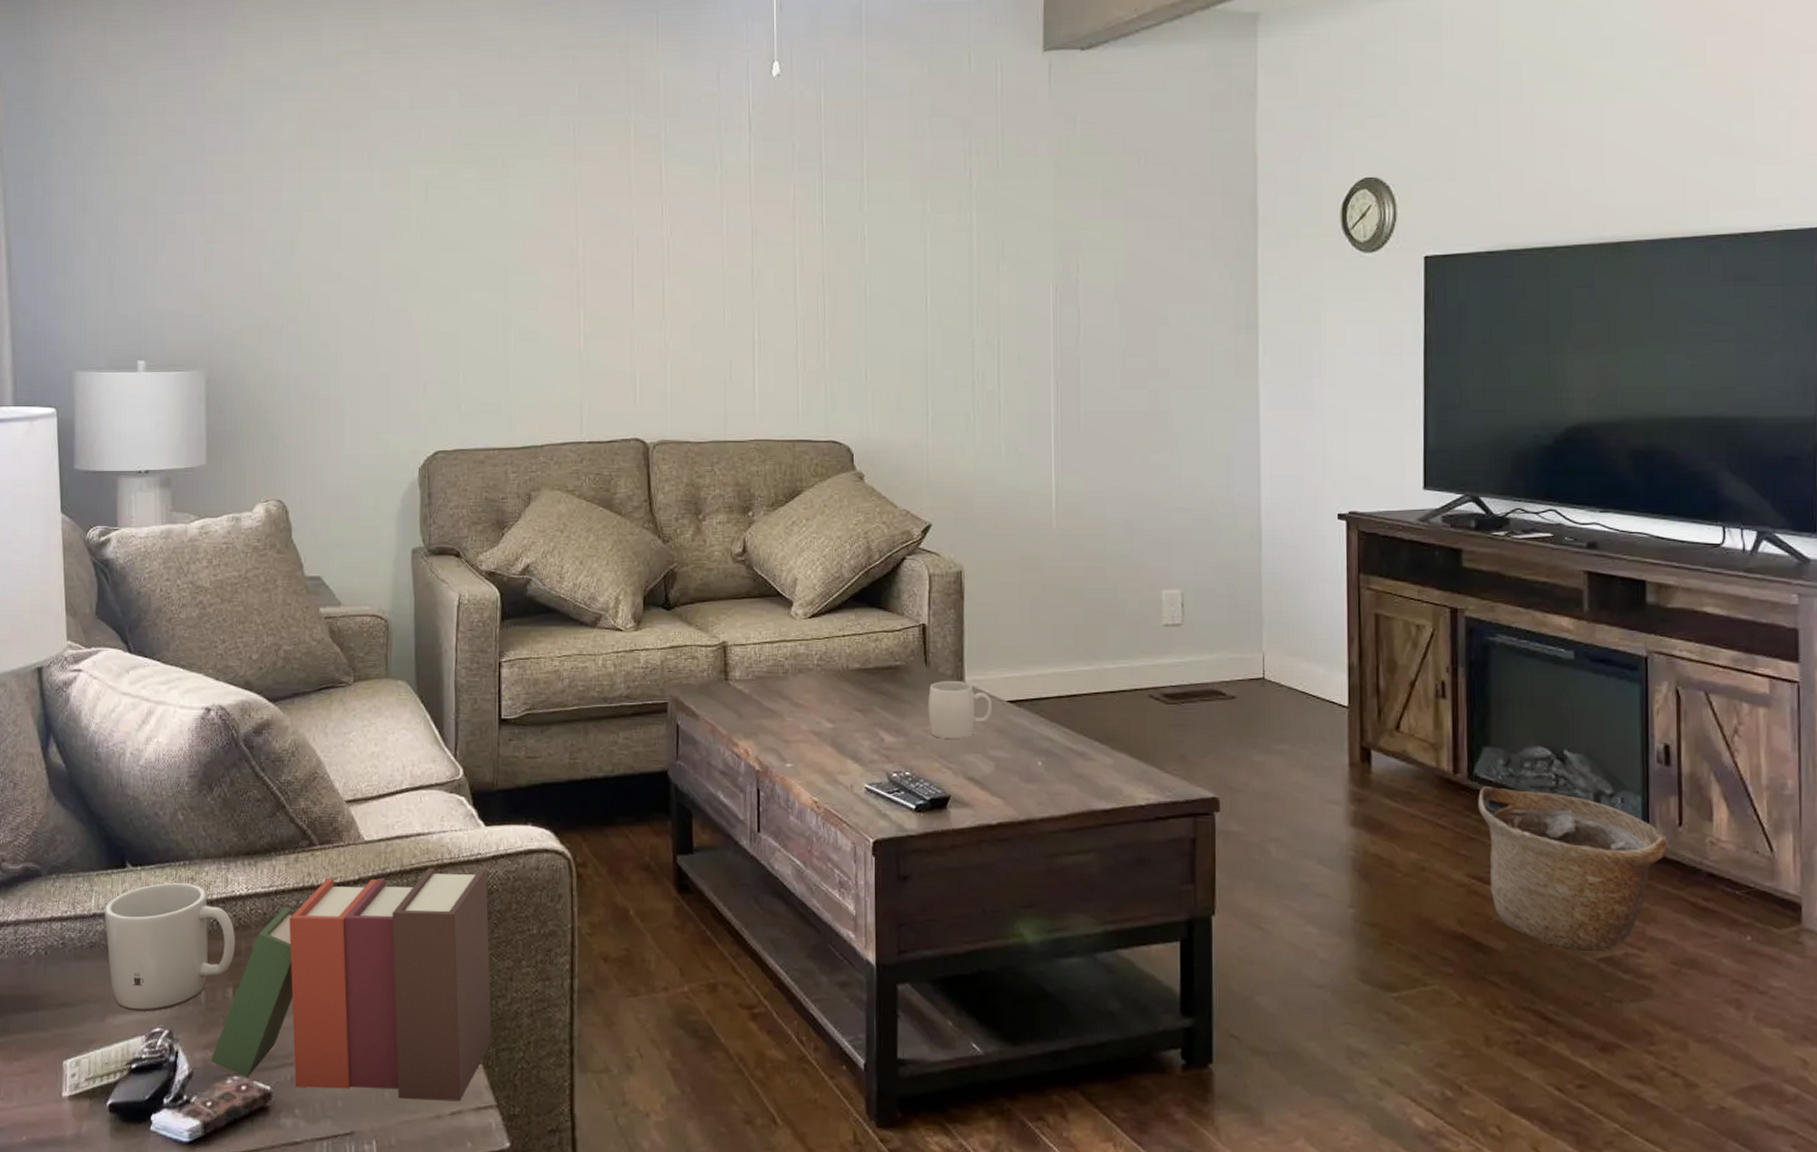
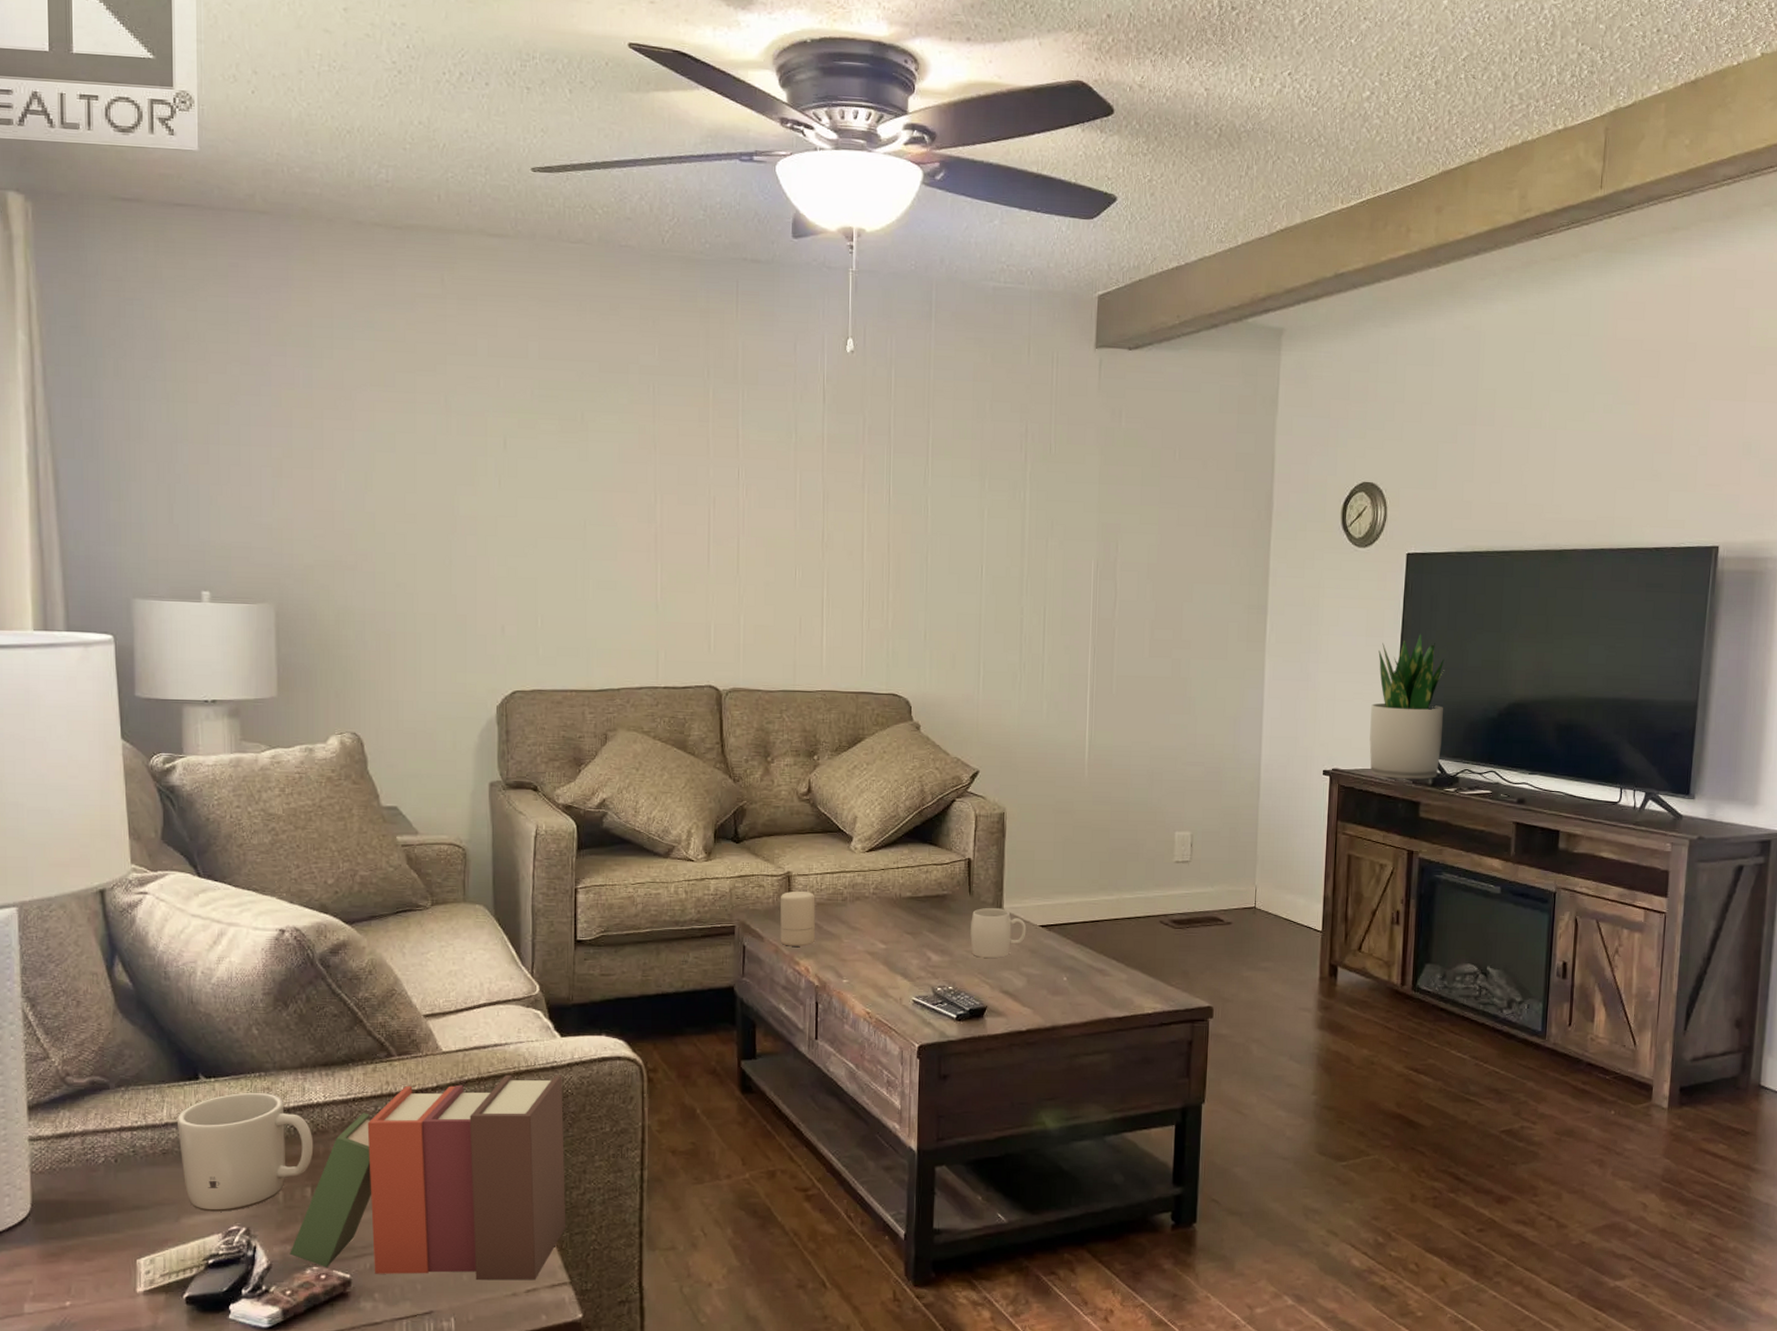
candle: none [716,662,754,726] -> present [780,891,815,947]
planter: none [1392,348,1485,522] -> present [1369,633,1445,780]
basket: present [1478,786,1667,950] -> none [1418,996,1559,1124]

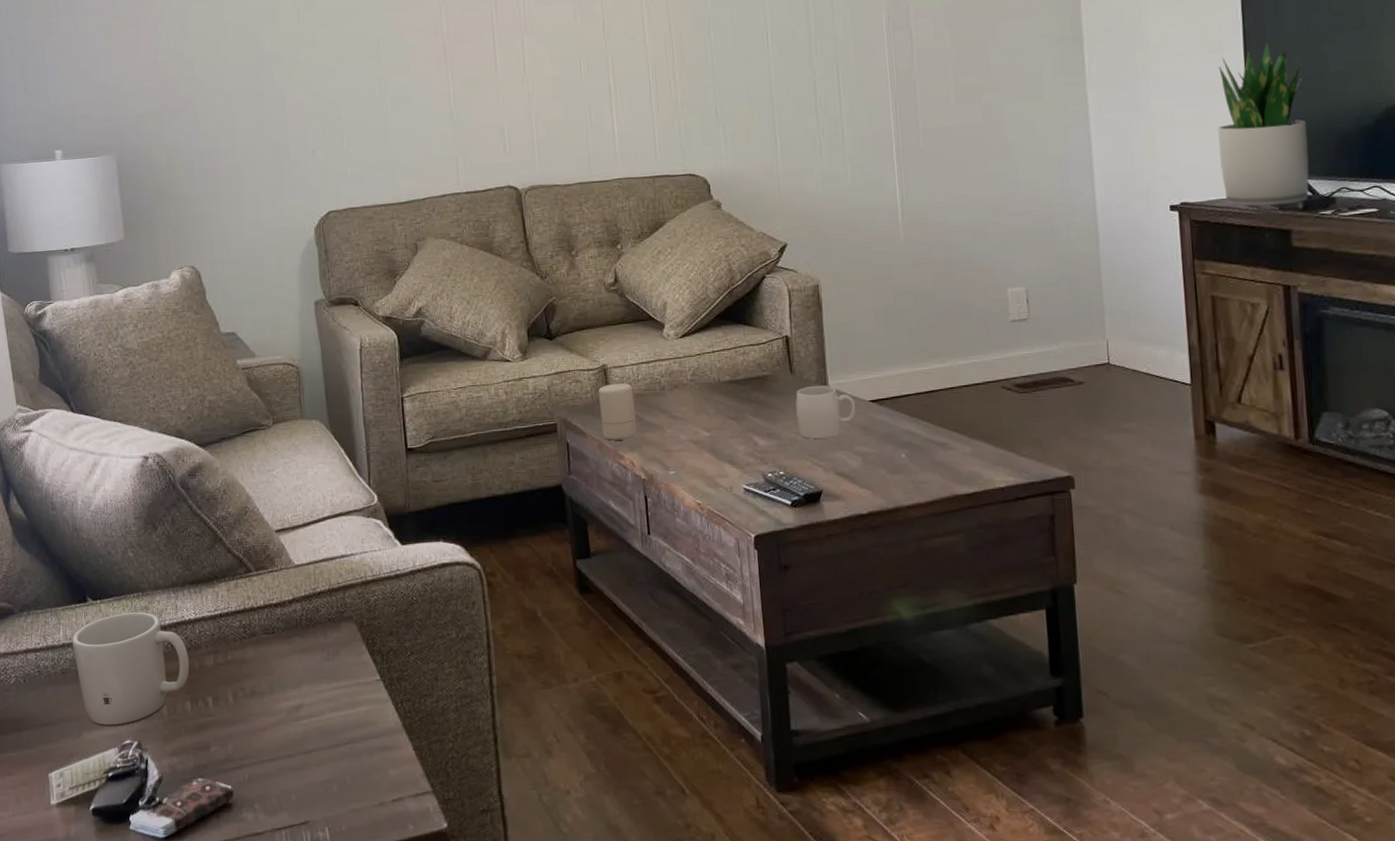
books: present [290,1075,566,1281] -> none [177,583,424,791]

